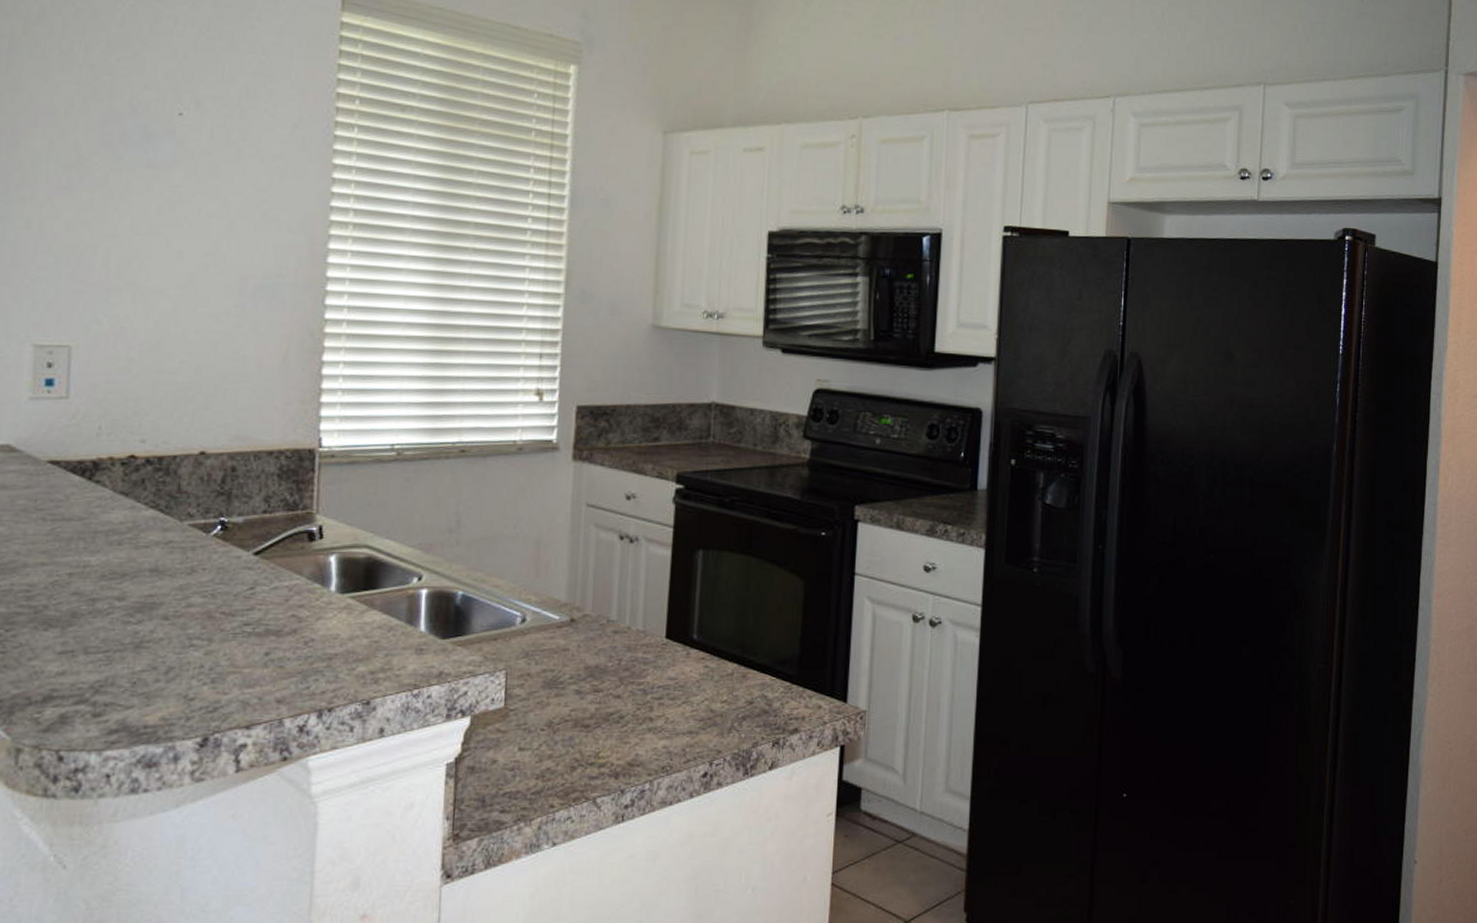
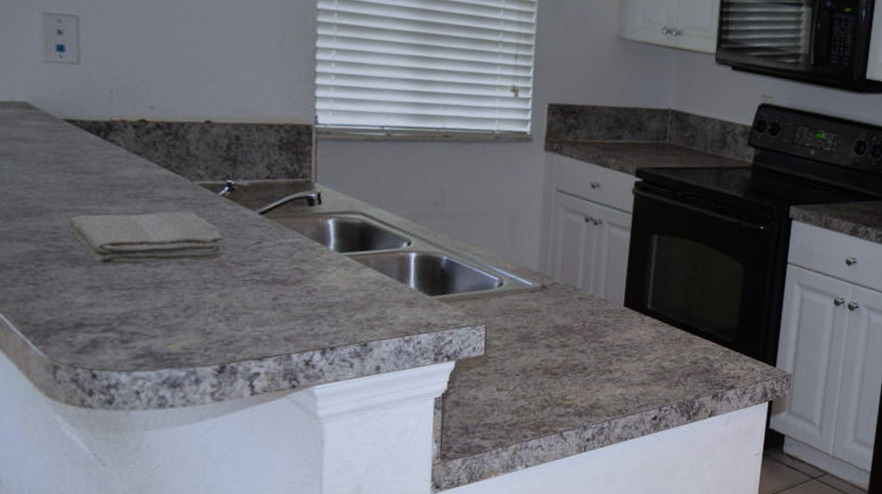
washcloth: none [42,557,214,626] -> present [66,212,225,266]

